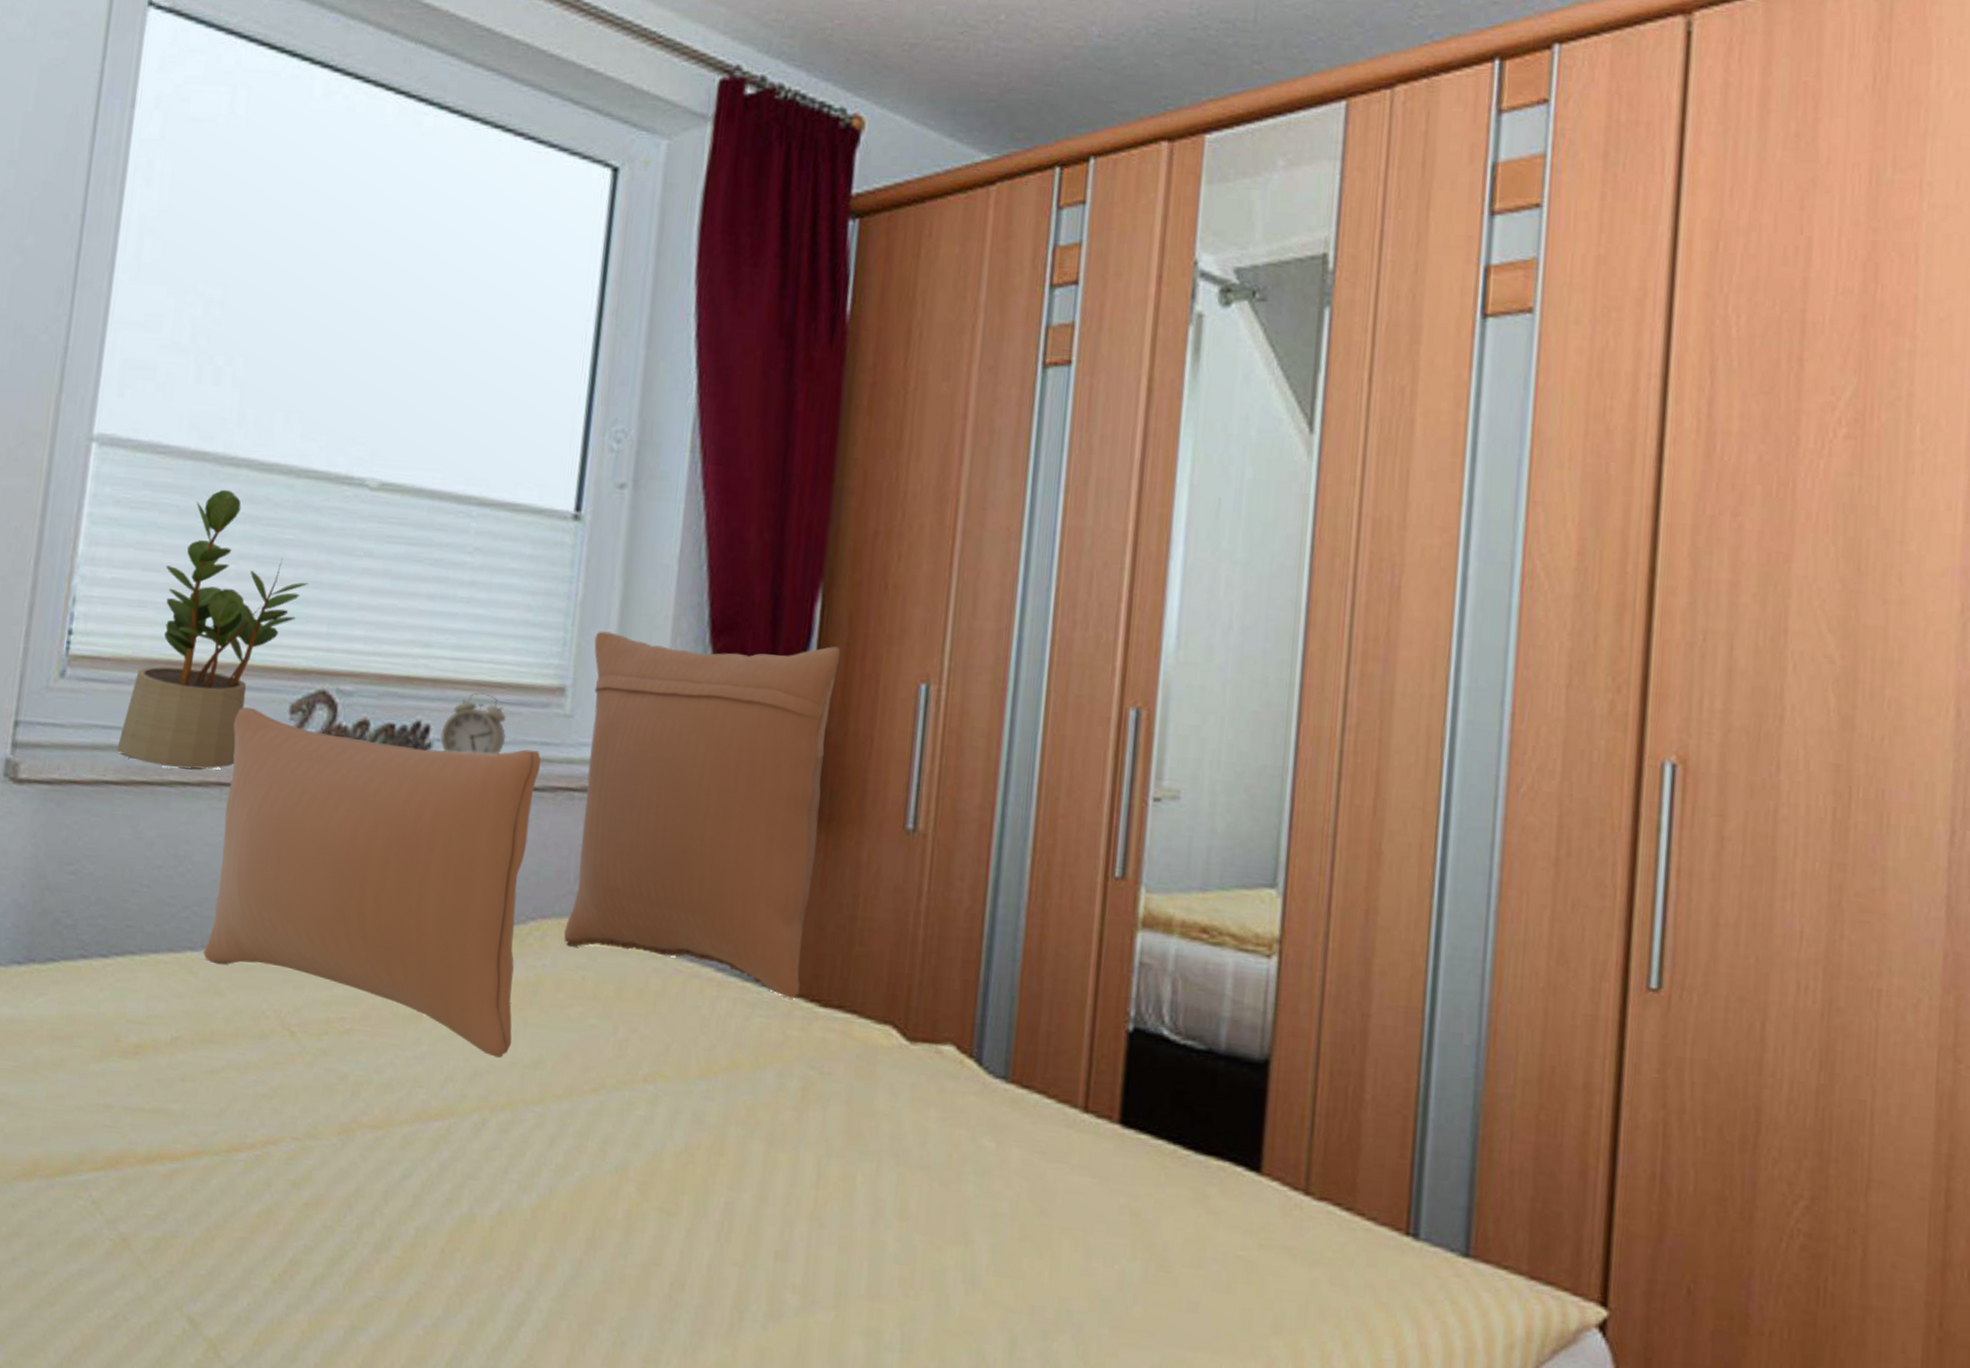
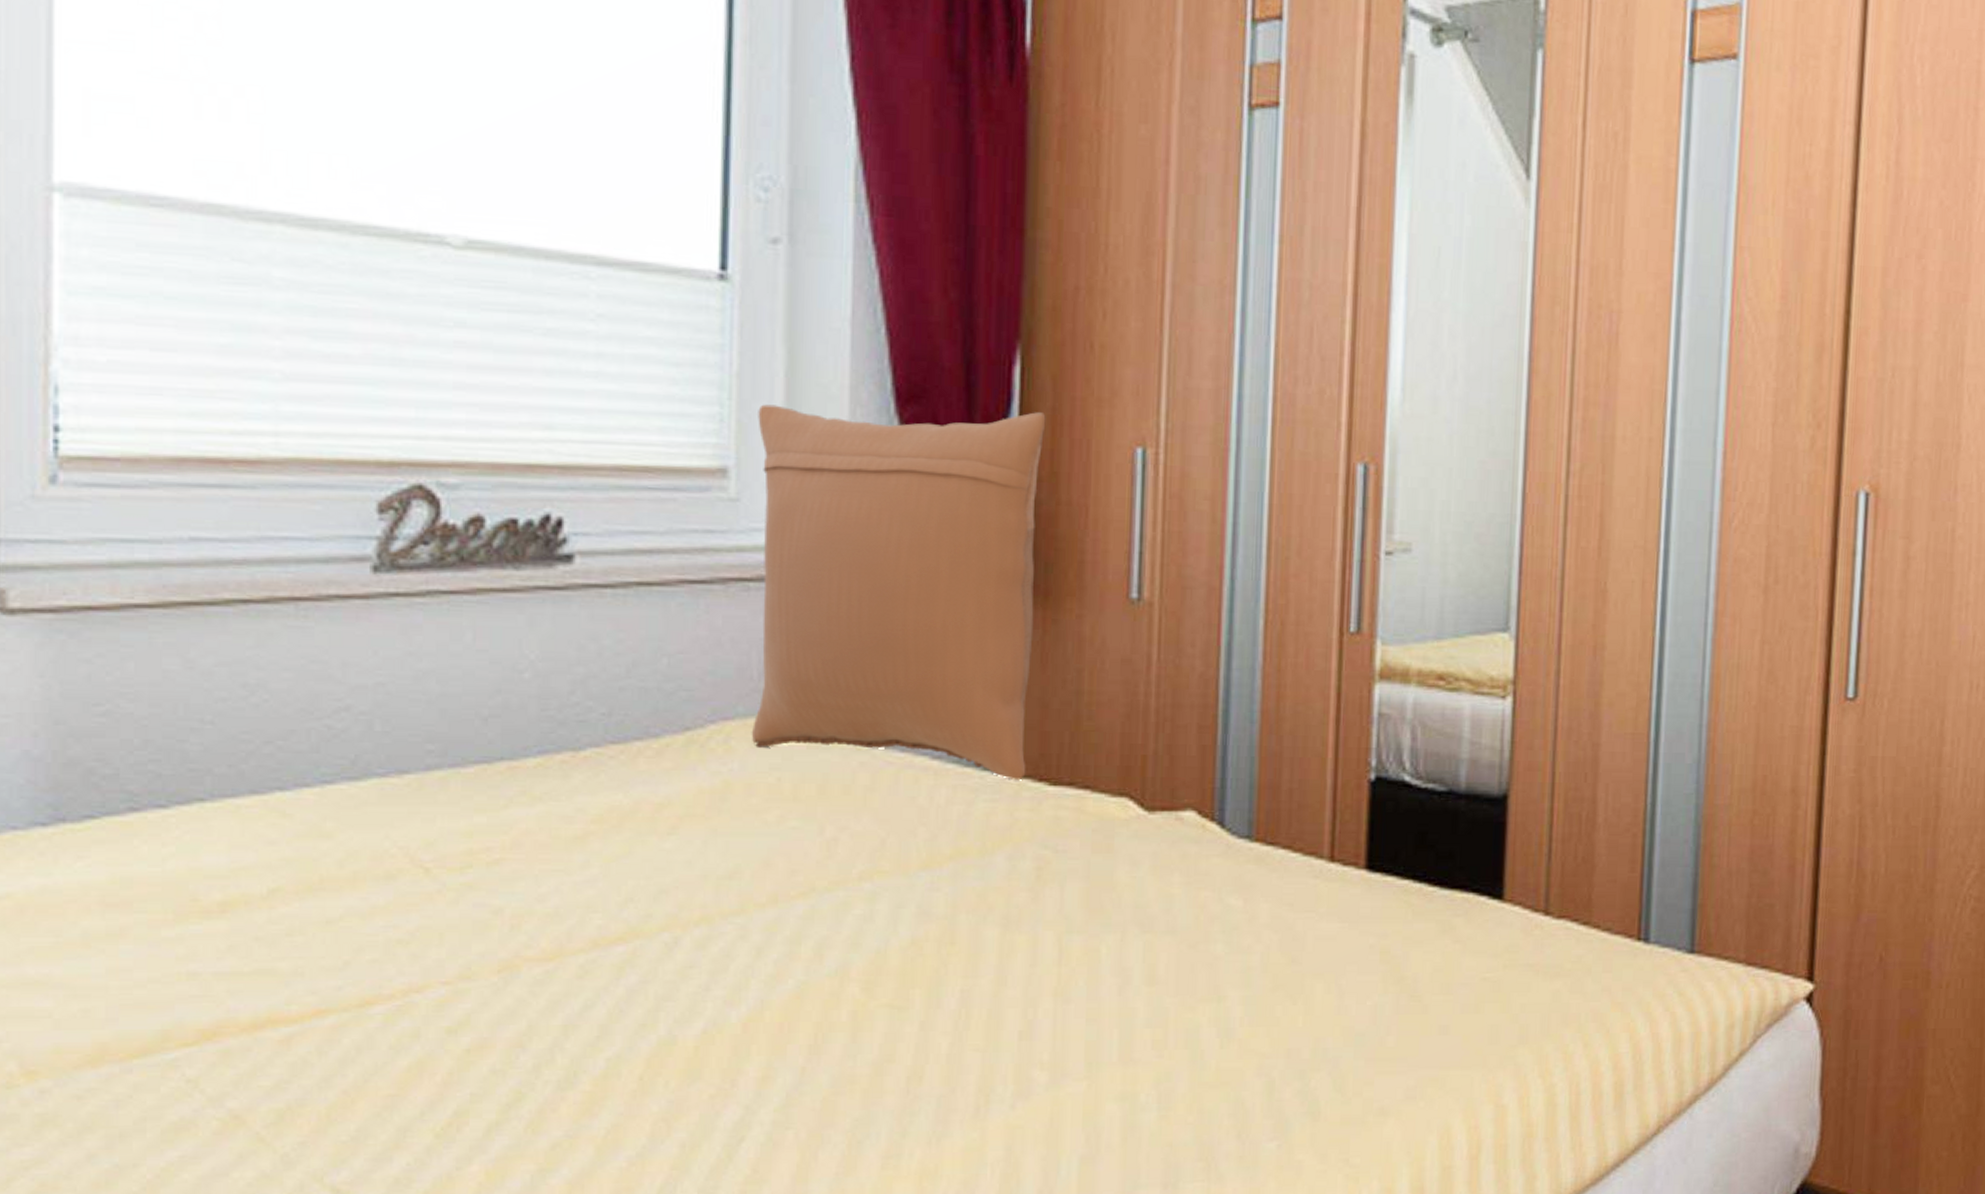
potted plant: present [117,489,308,769] -> none [145,250,384,584]
pillow: present [203,706,541,1058] -> none [298,507,706,872]
alarm clock: present [440,691,506,755] -> none [578,477,660,548]

